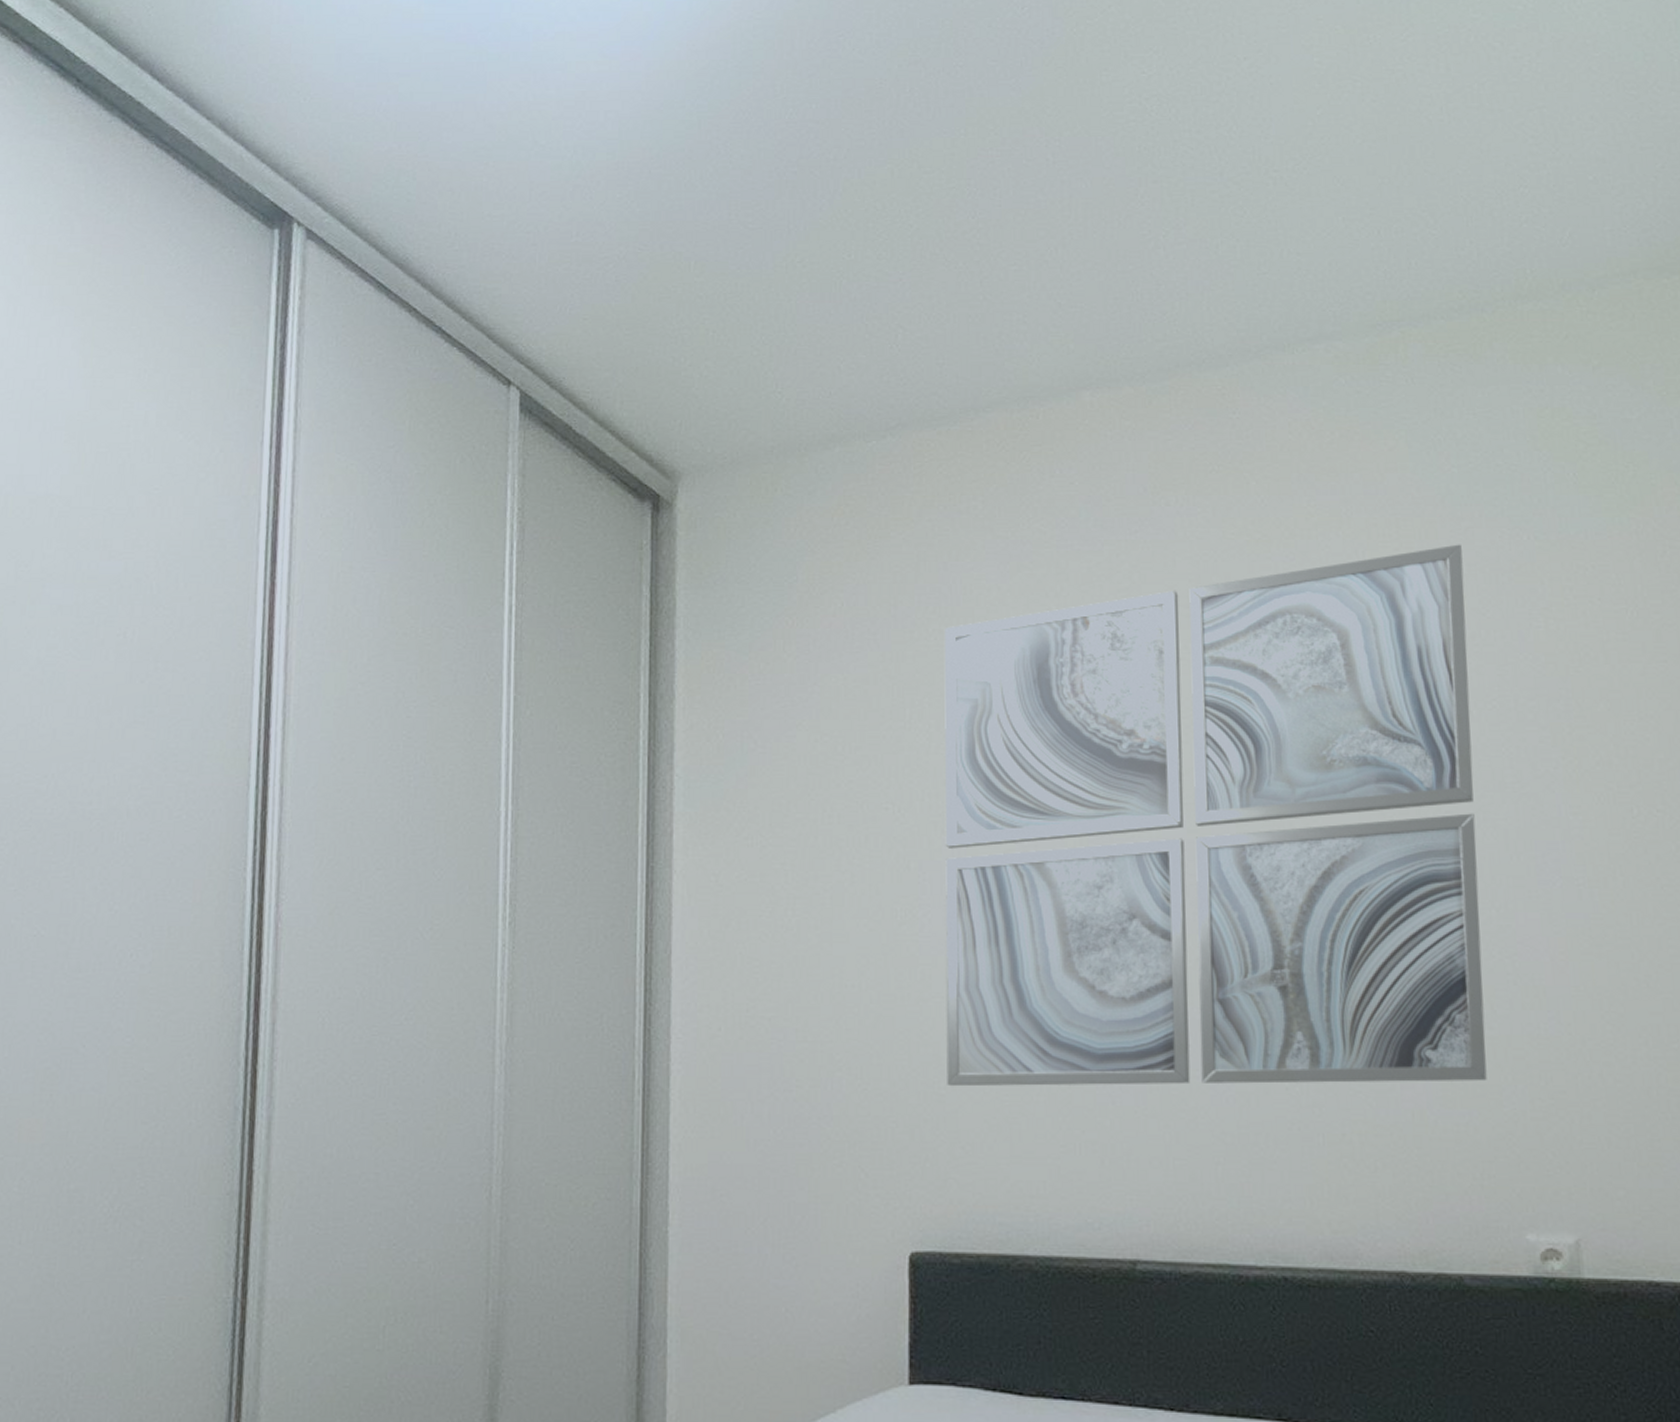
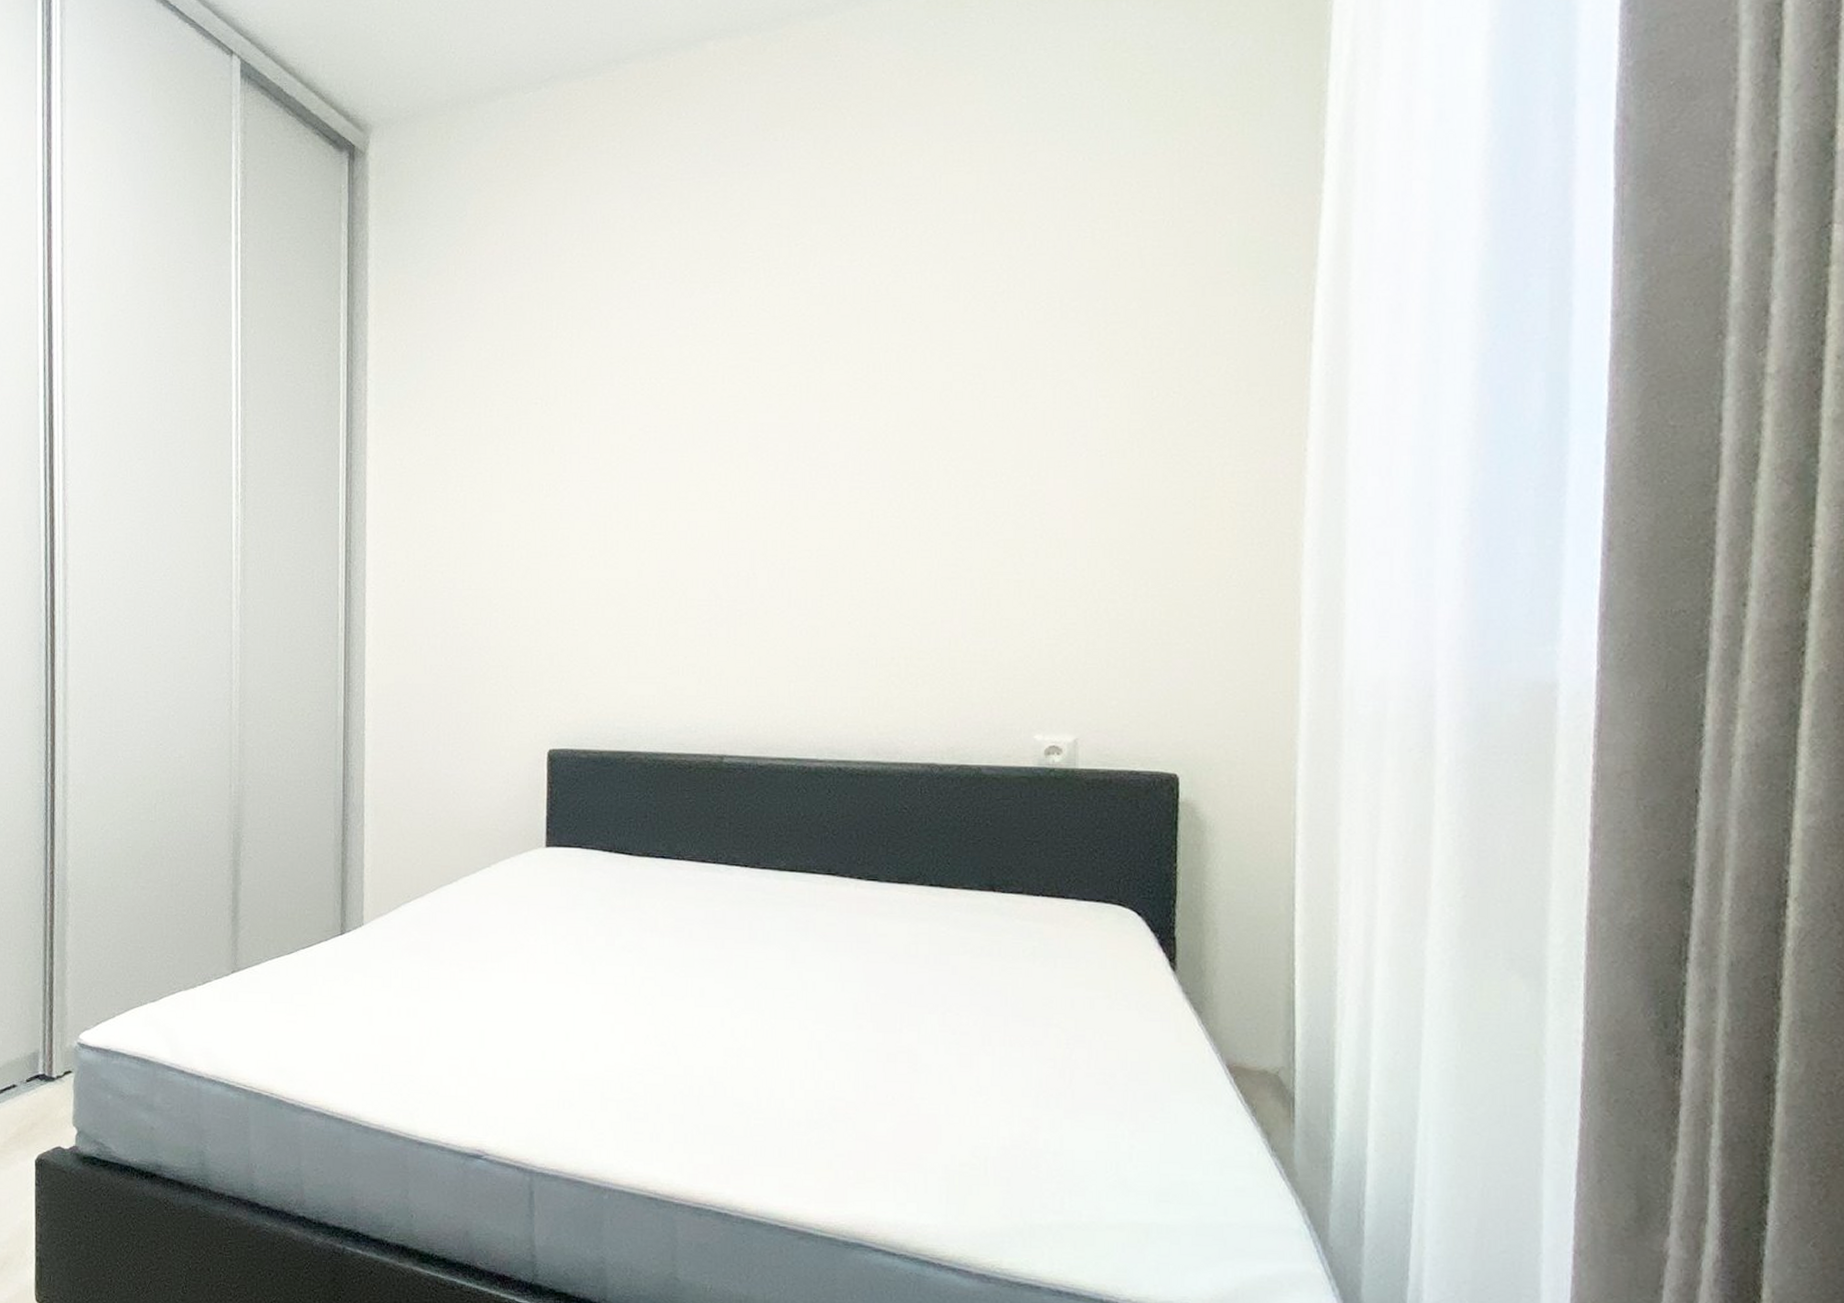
wall art: present [944,544,1487,1087] -> none [580,166,1025,623]

